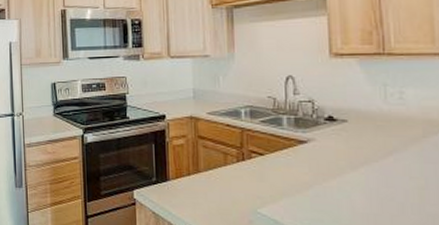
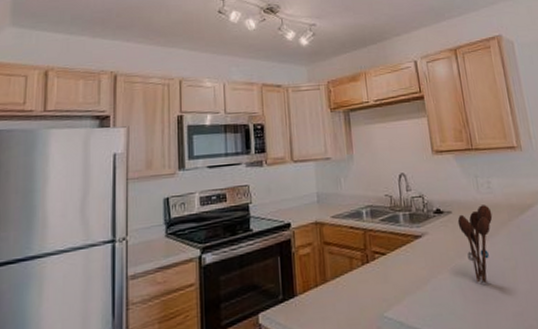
utensil holder: none [354,117,401,199] -> present [457,205,493,284]

